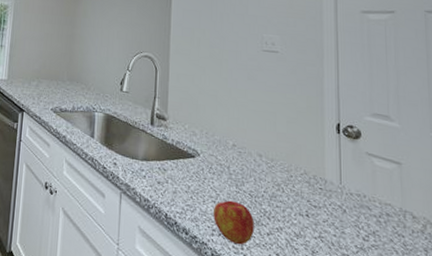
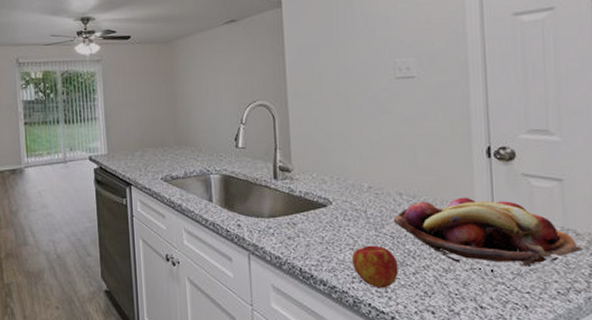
fruit basket: none [252,165,419,243] -> present [393,197,583,272]

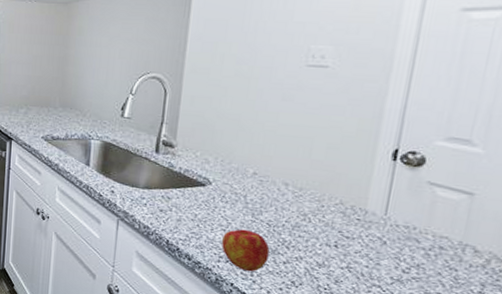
fruit basket: present [393,197,583,272] -> none [273,194,478,276]

